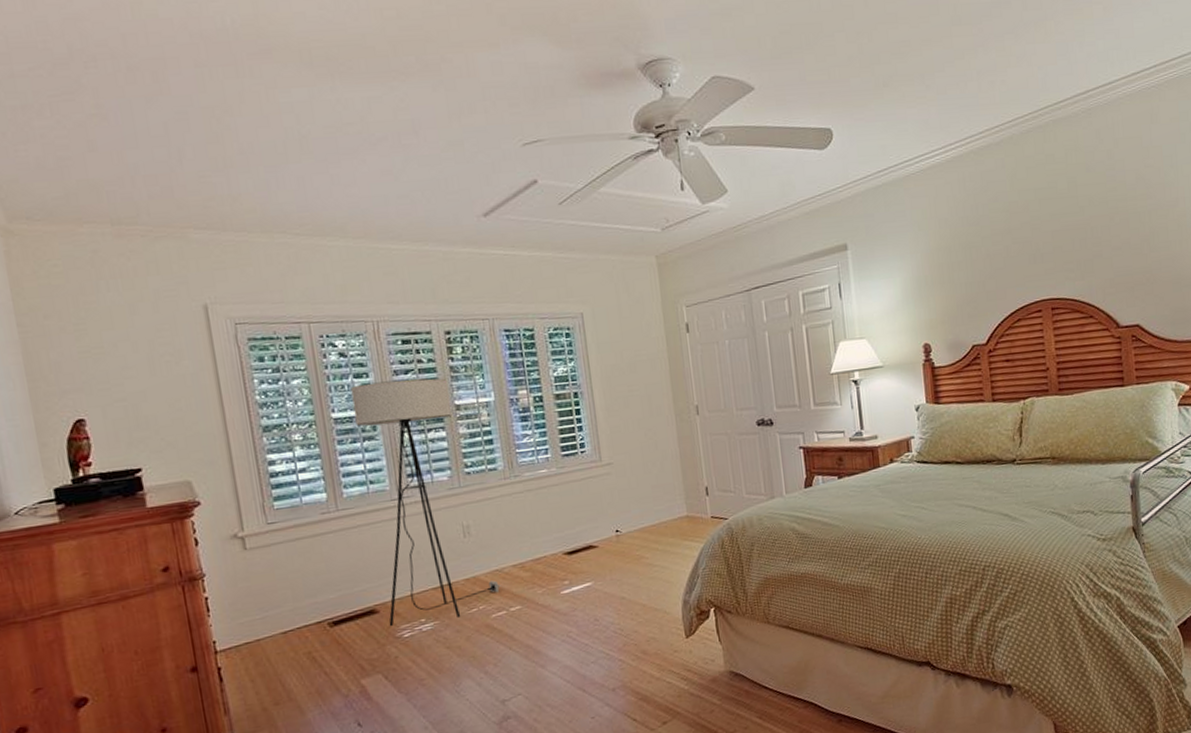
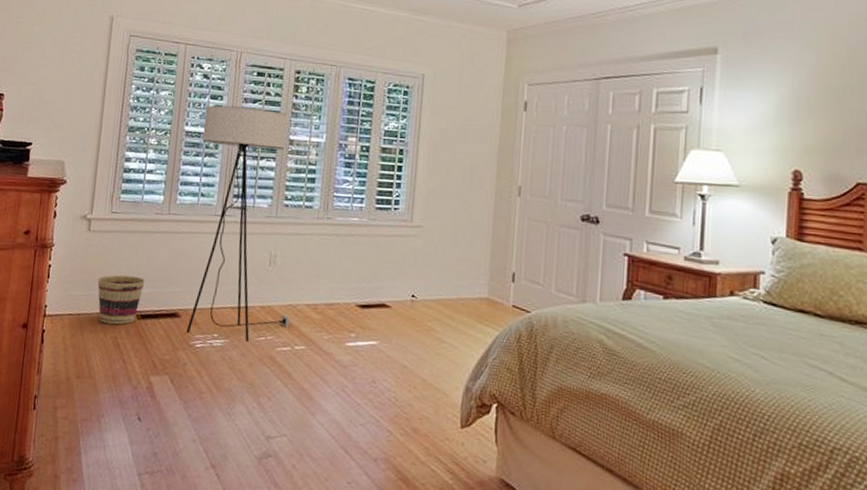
basket: none [271,583,329,642] -> present [97,274,145,325]

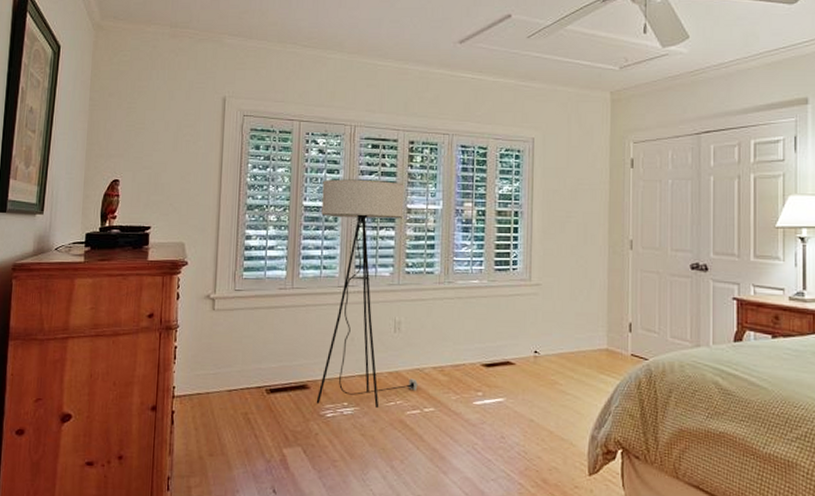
basket: present [97,274,145,325] -> none [225,351,273,401]

